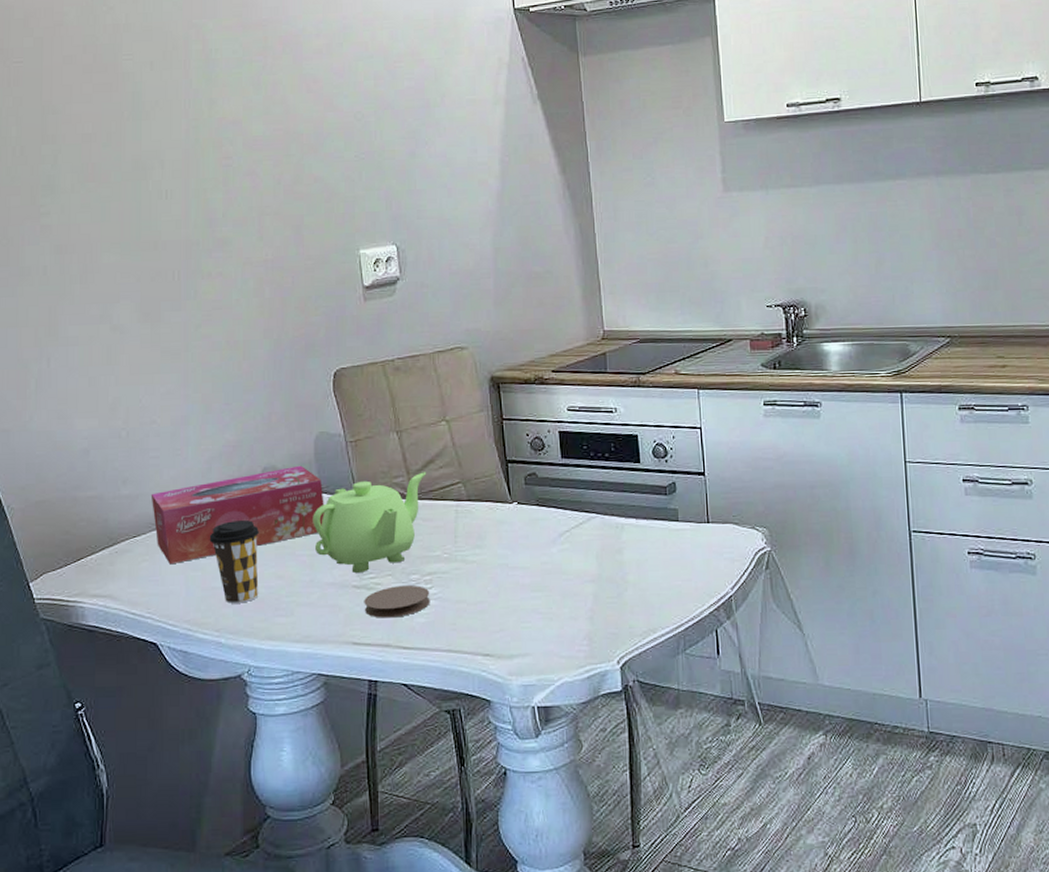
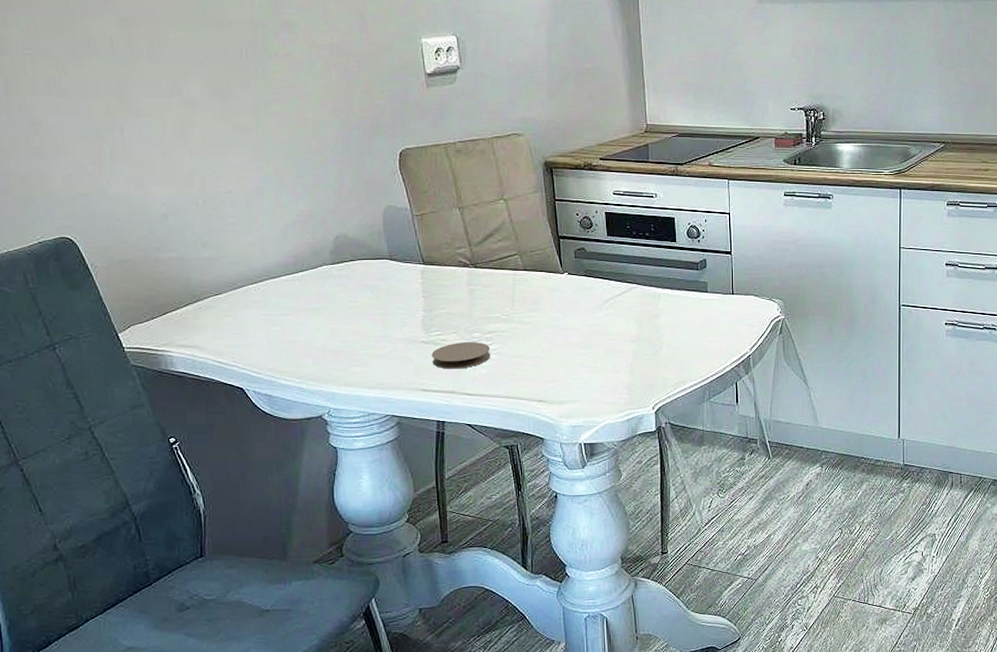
tissue box: present [150,465,324,565] -> none [230,235,394,320]
coffee cup: present [209,519,259,604] -> none [287,282,336,355]
teapot: present [313,472,427,573] -> none [383,244,487,330]

